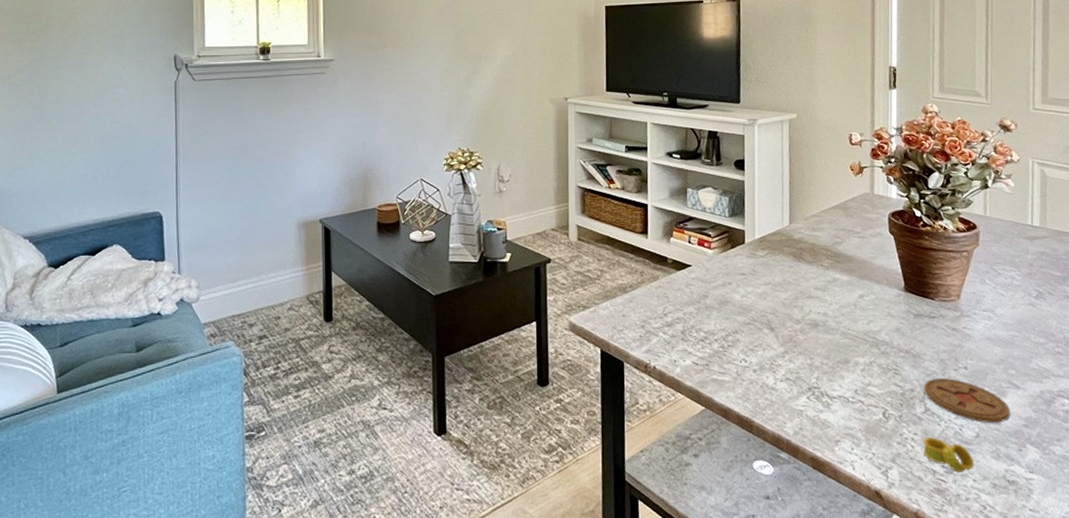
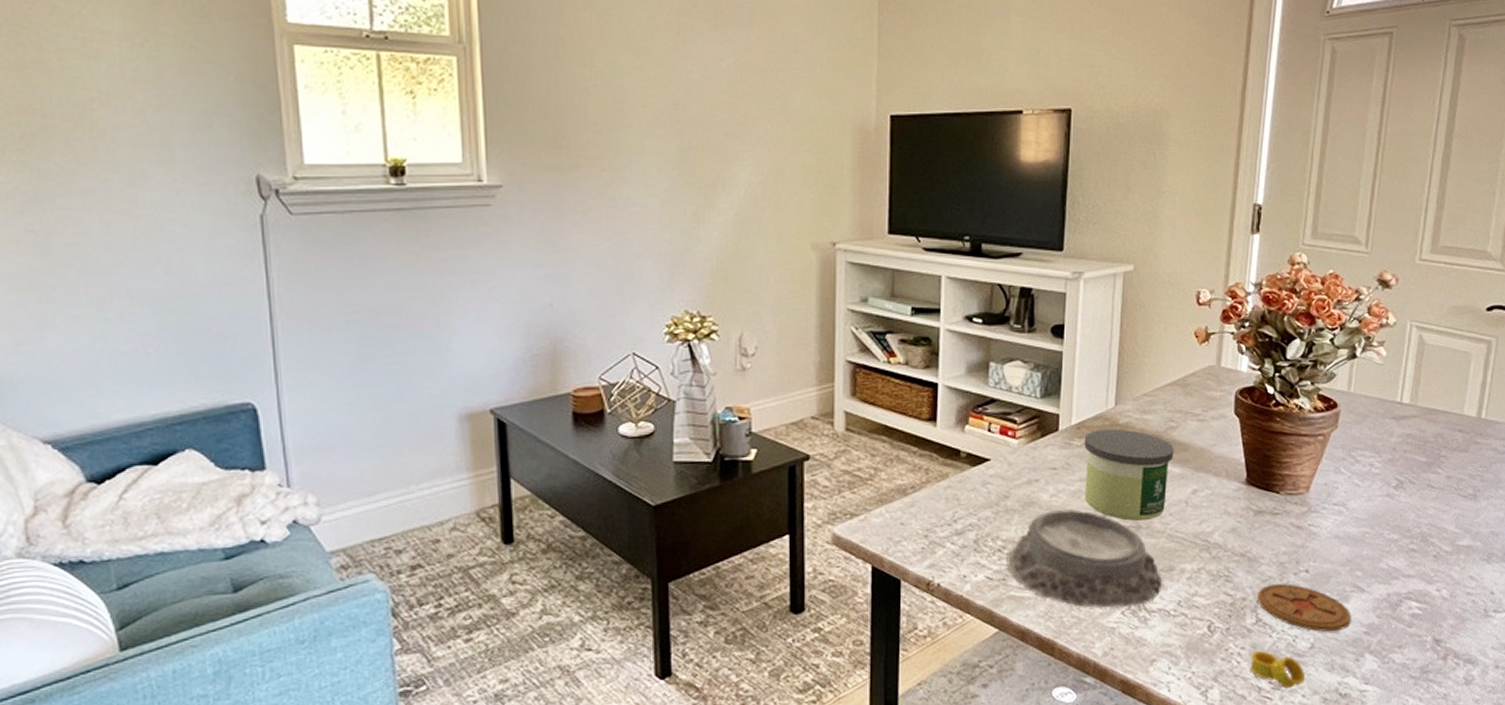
mortar: none [708,308,841,393] -> present [1007,509,1163,608]
candle: none [766,243,842,320] -> present [1084,429,1174,522]

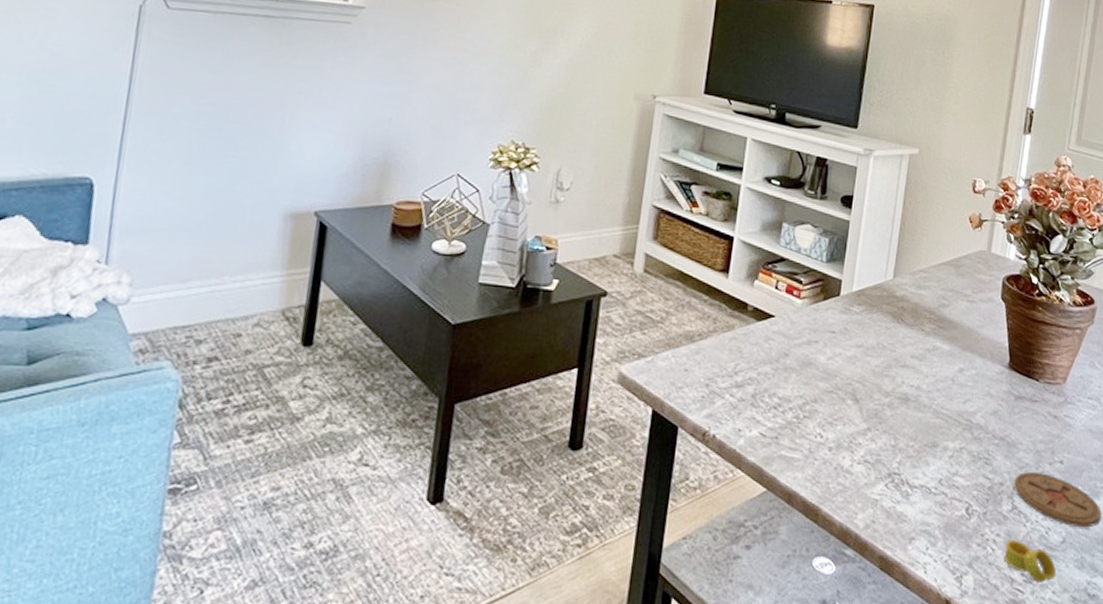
mortar: present [1007,509,1163,608] -> none [780,373,926,479]
candle: present [1084,429,1174,522] -> none [859,299,945,394]

